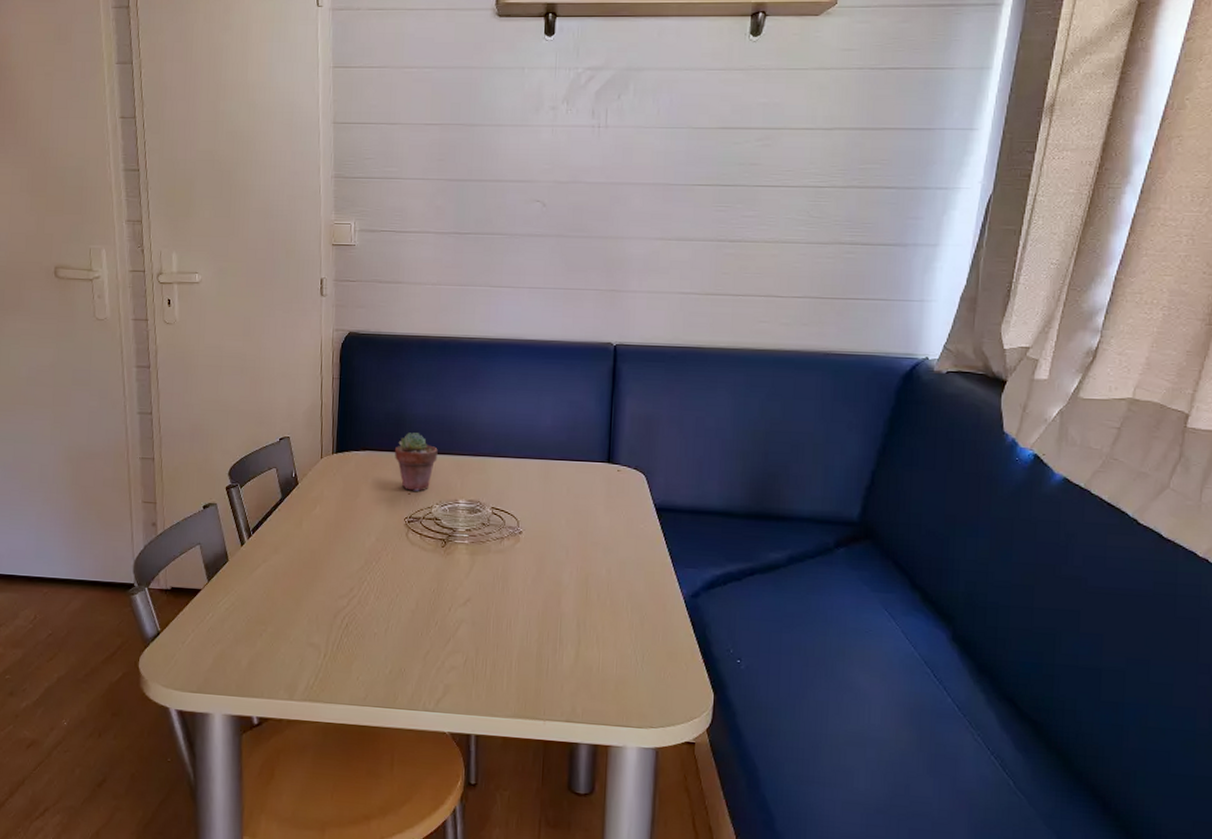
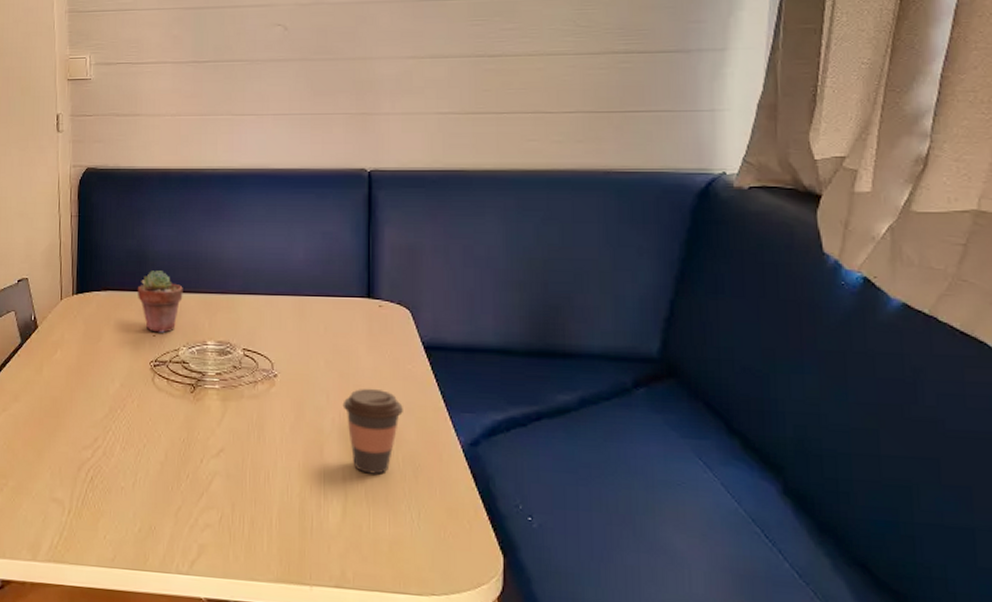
coffee cup: none [580,545,634,622] -> present [342,388,403,474]

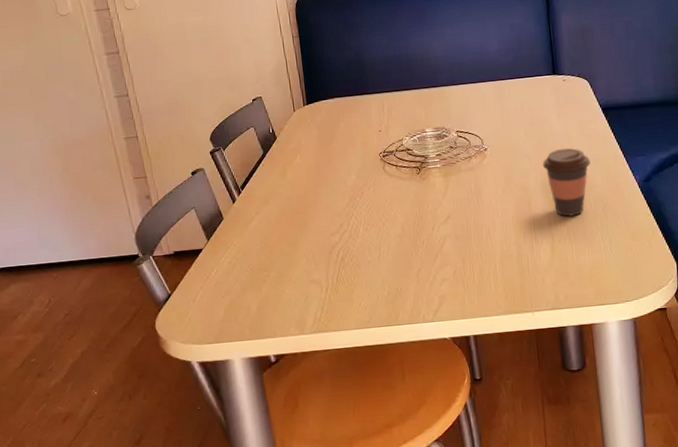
potted succulent: present [138,270,183,333] -> none [360,74,401,128]

